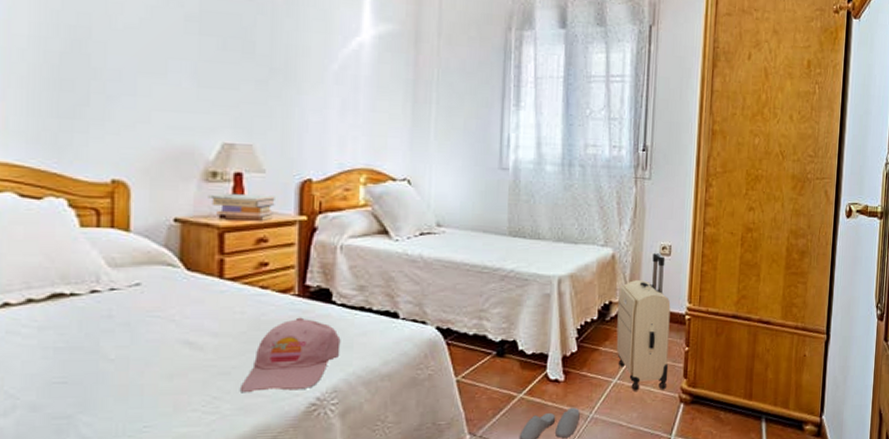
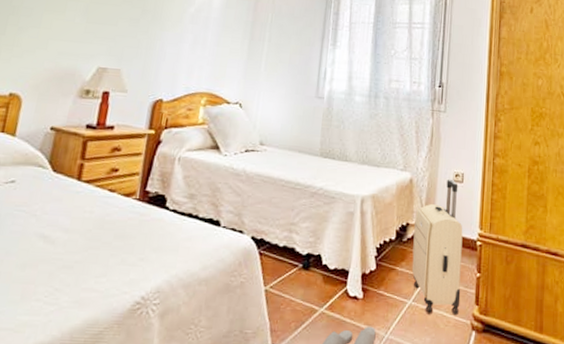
books: present [208,193,275,222] -> none [80,108,132,134]
baseball cap: present [239,317,341,393] -> none [78,219,169,288]

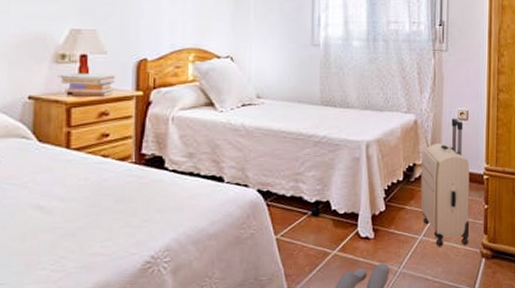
books: none [80,108,132,134] -> present [58,72,115,98]

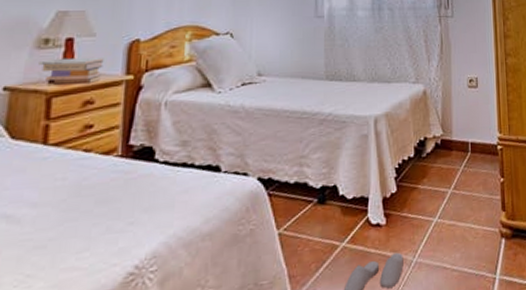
suitcase: present [420,117,470,247] -> none [432,85,487,229]

